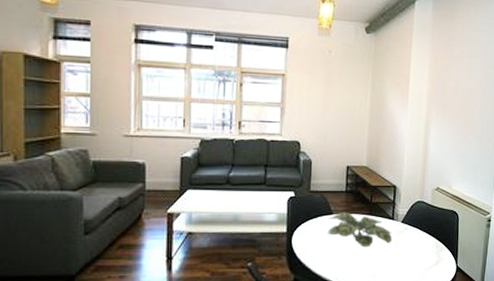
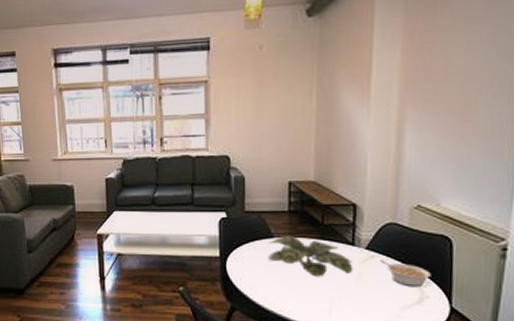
legume: none [411,231,445,252] -> present [380,260,431,288]

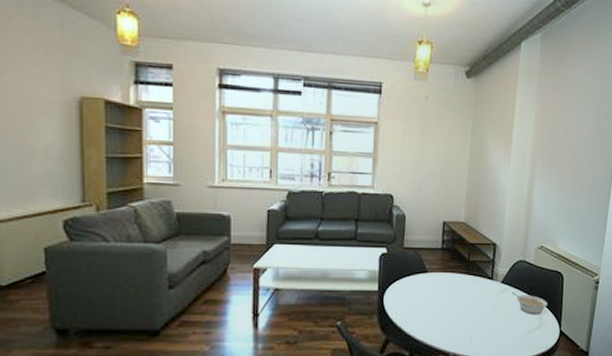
plant: present [269,235,353,277] -> none [422,270,491,308]

